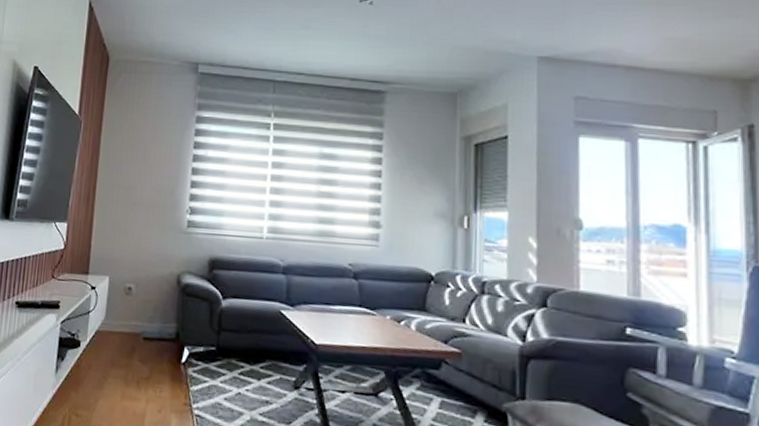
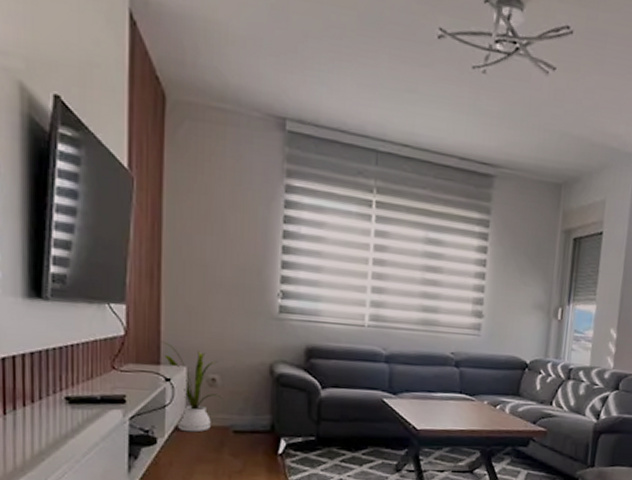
house plant: none [89,253,136,338] -> present [159,341,223,433]

